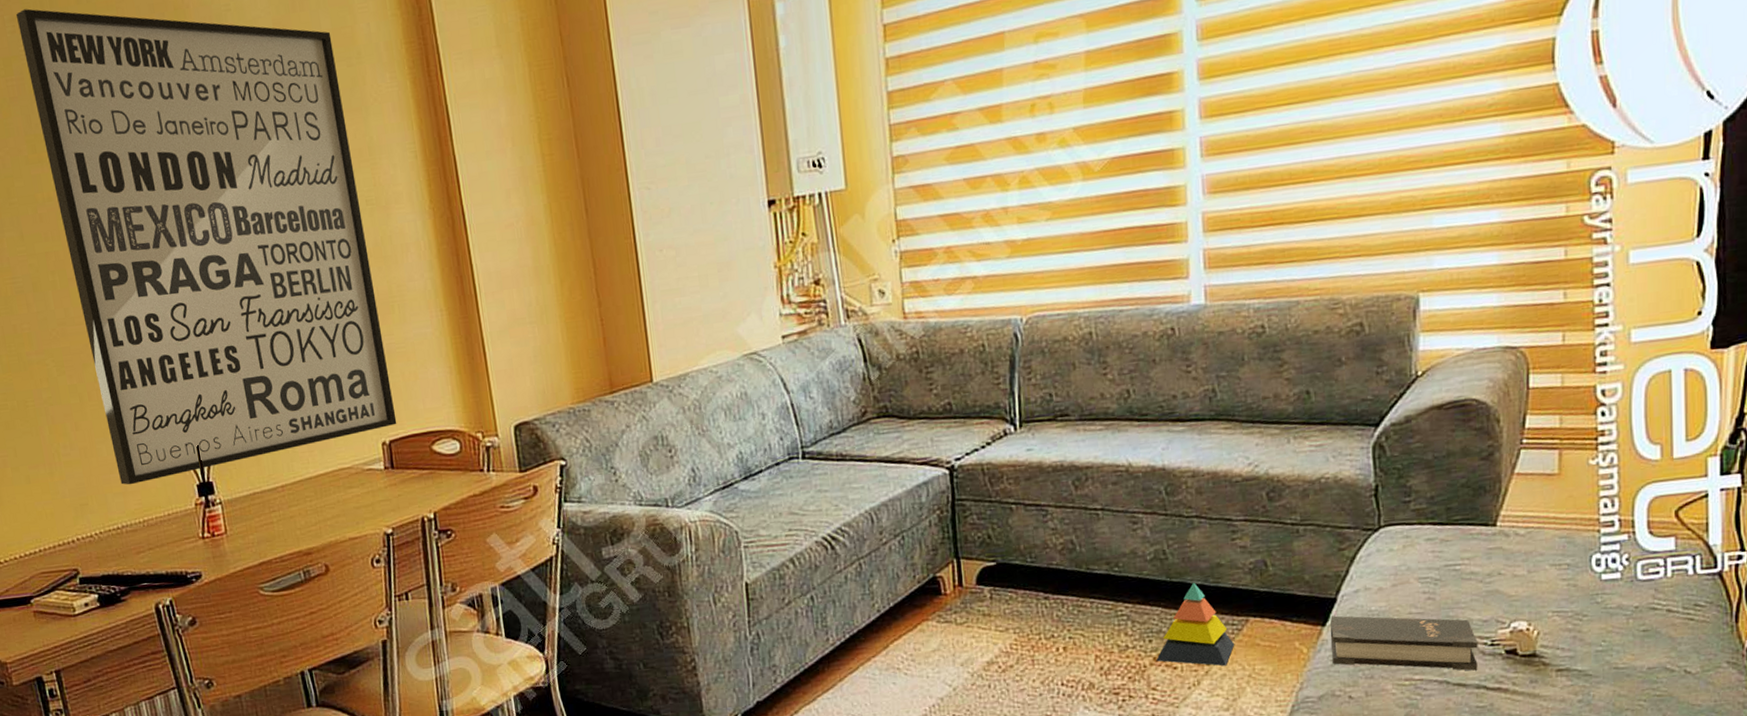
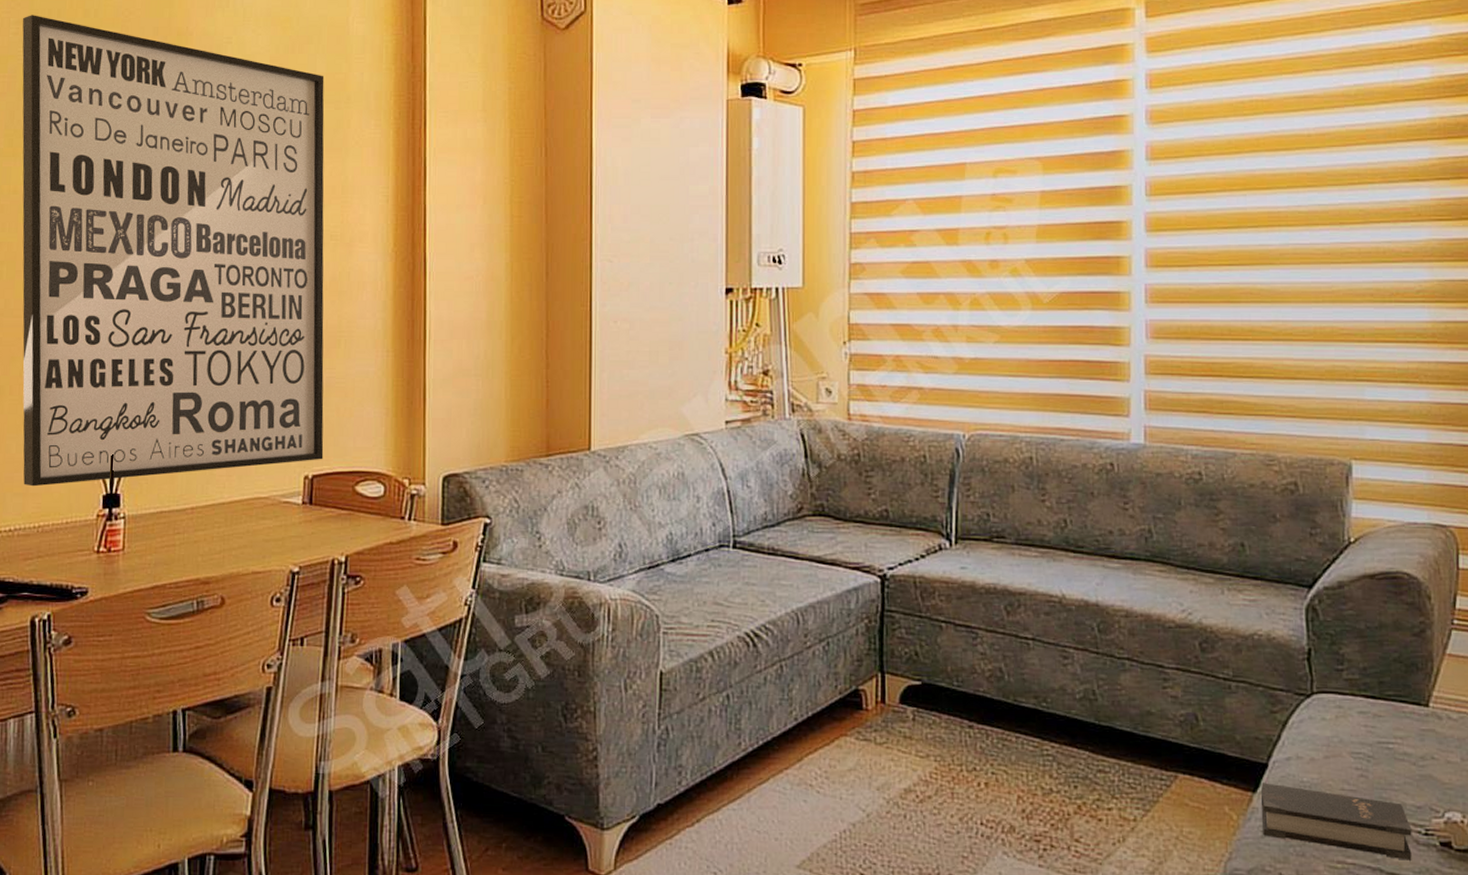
stacking toy: present [1156,582,1235,666] -> none [1080,728,1163,824]

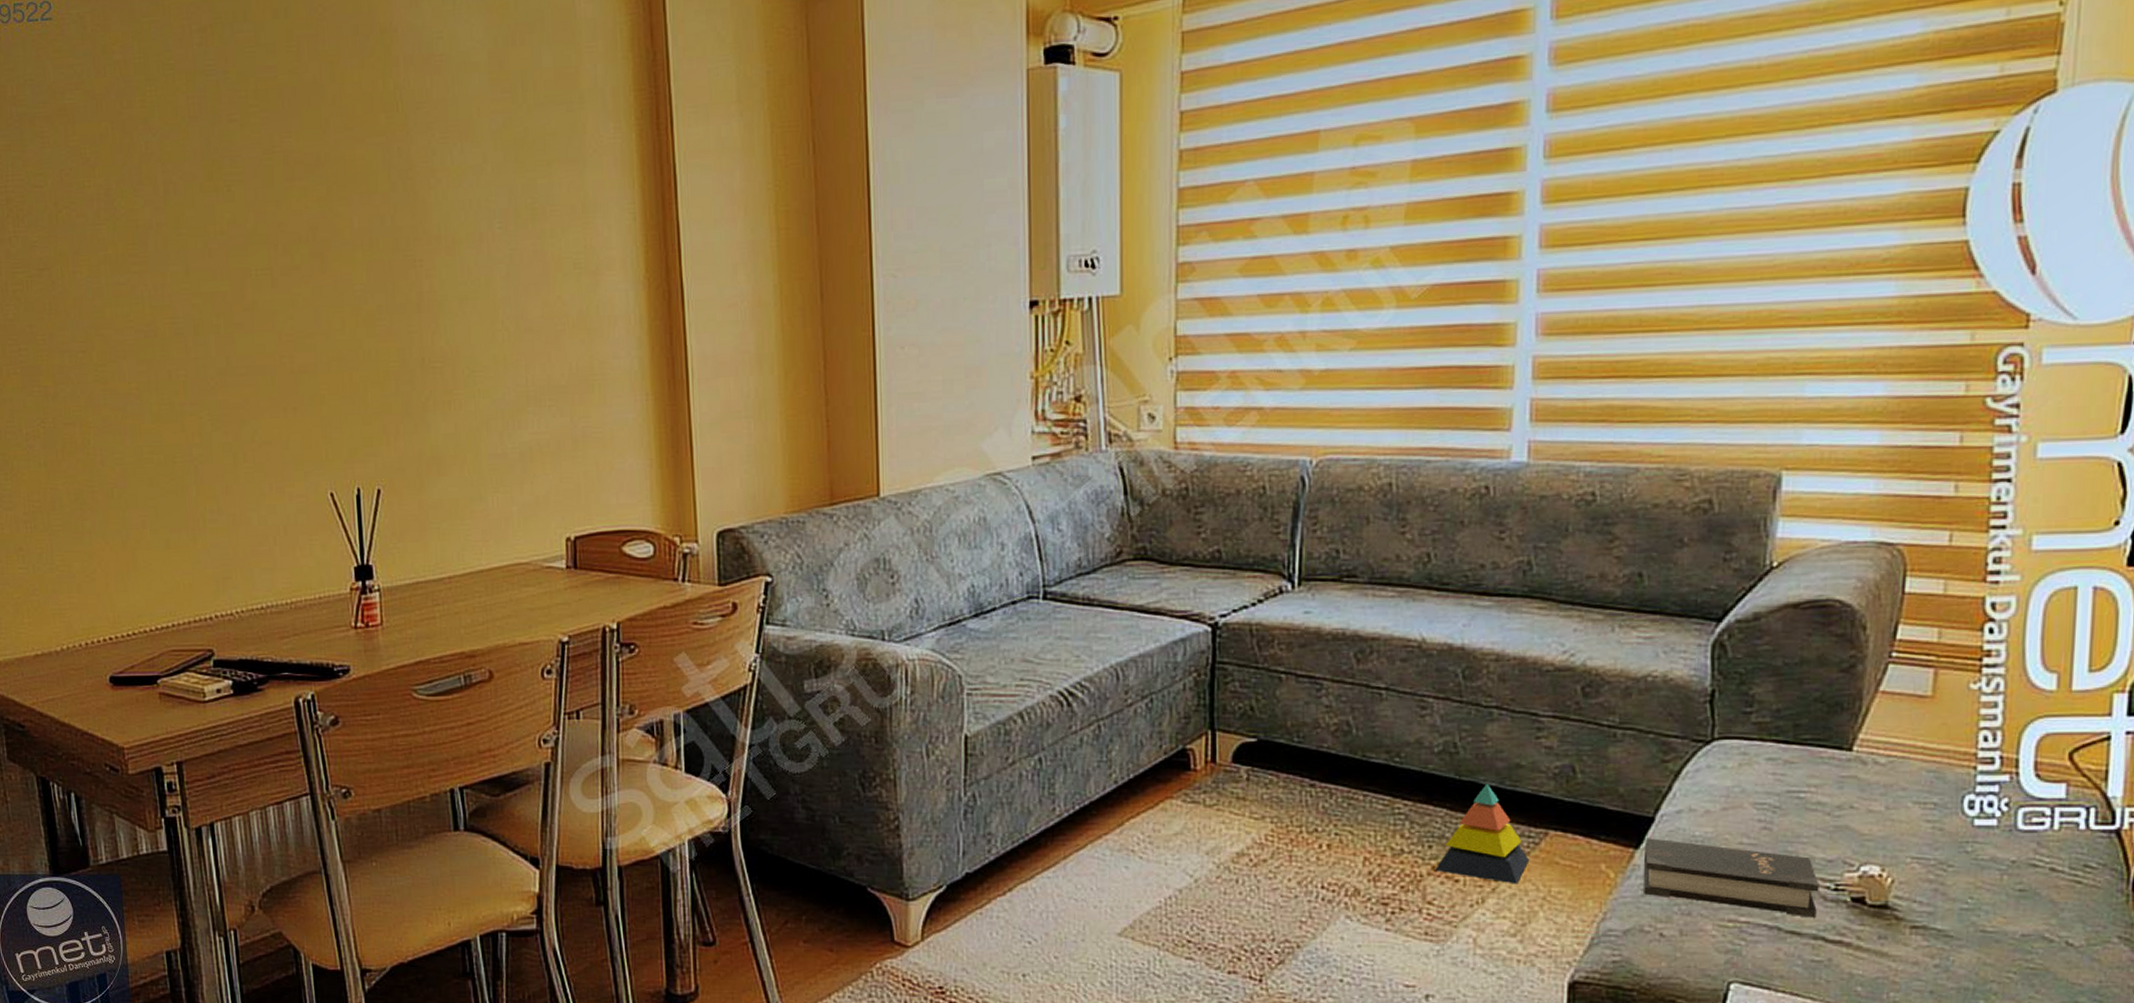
wall art: present [22,15,325,487] -> none [204,19,585,561]
stacking toy: none [1080,728,1163,824] -> present [1435,783,1530,884]

